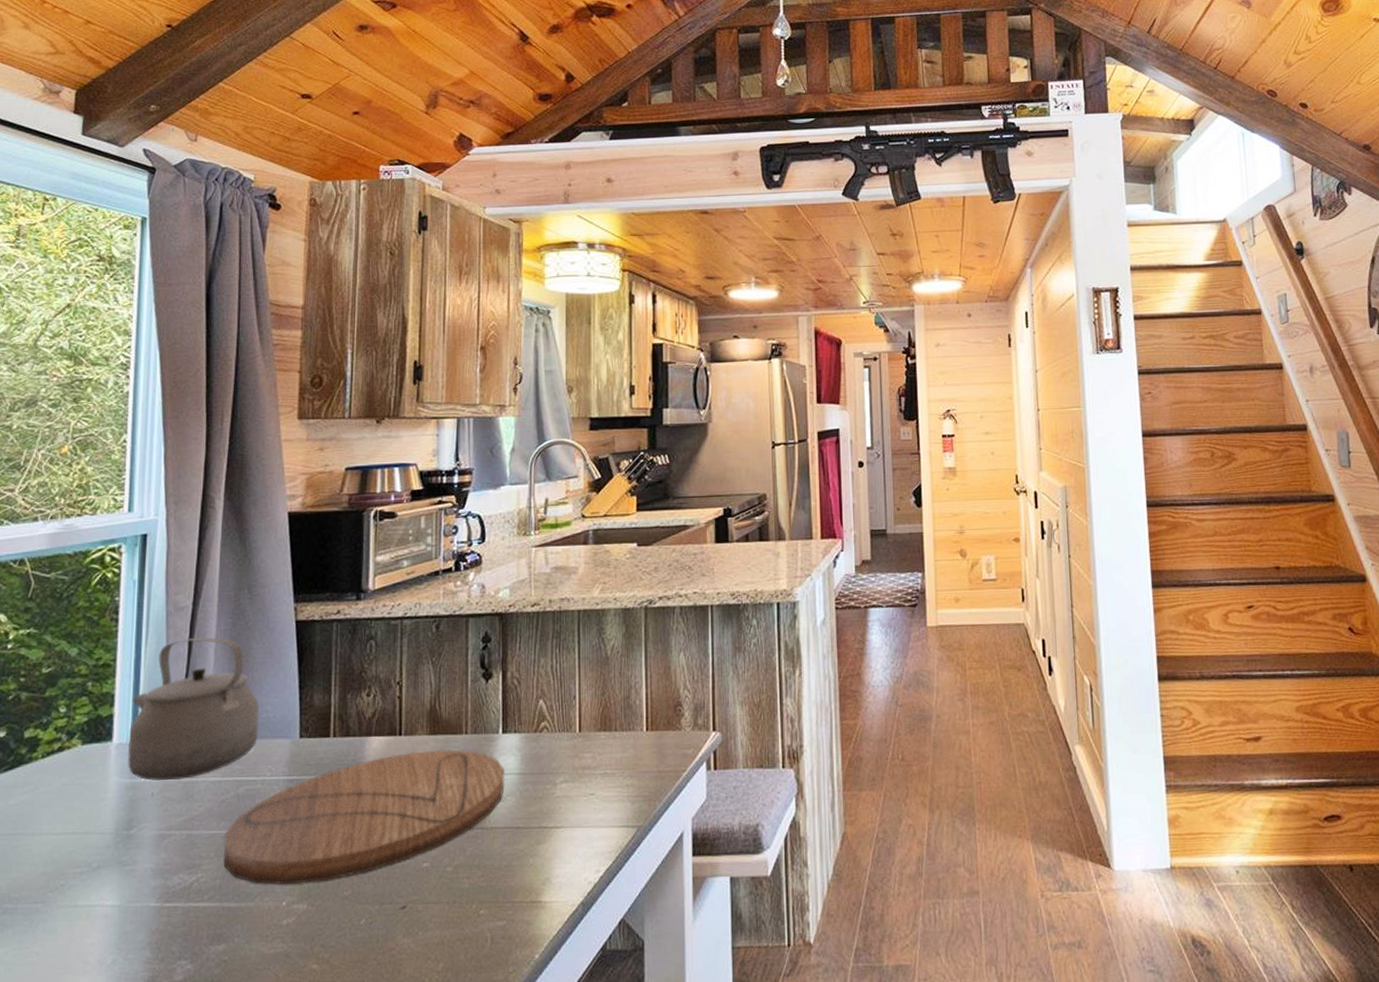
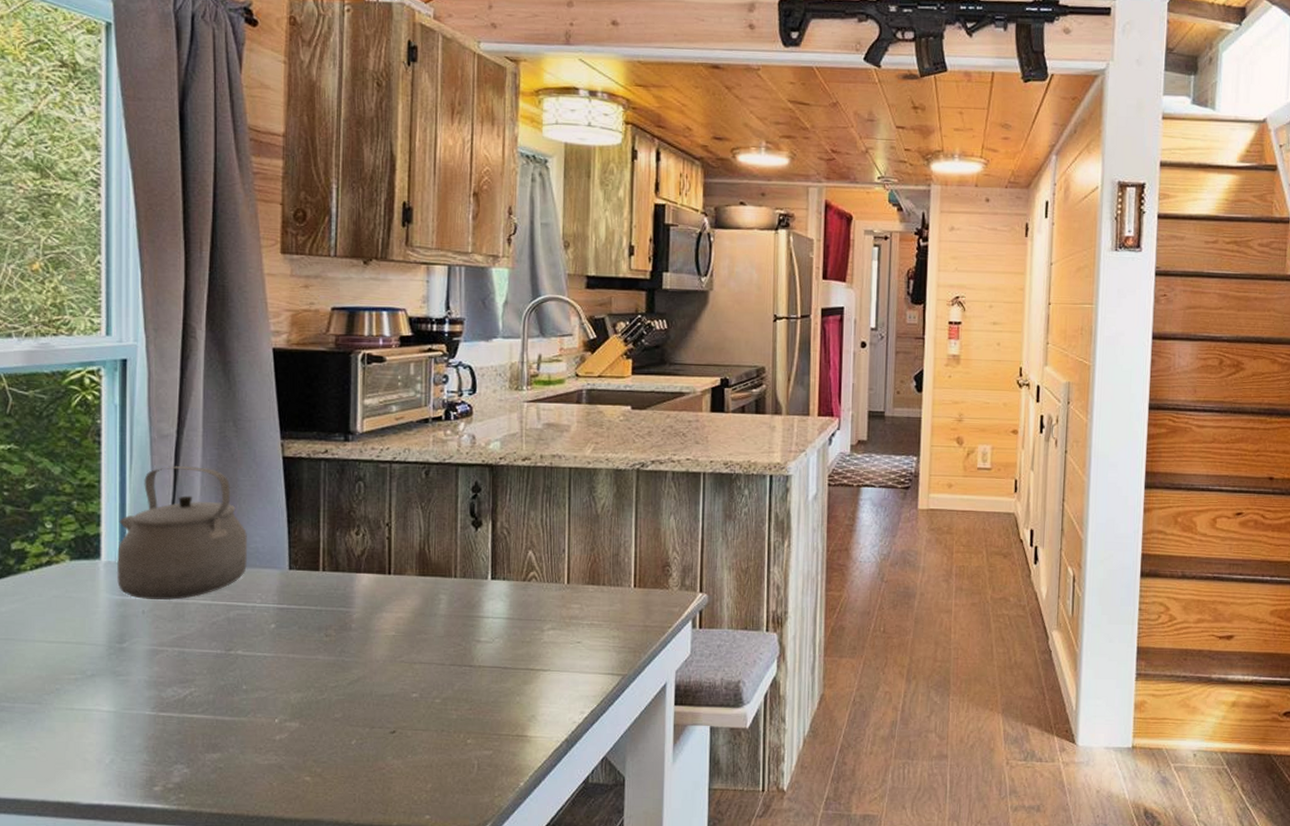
cutting board: present [223,750,505,885] -> none [216,590,493,704]

